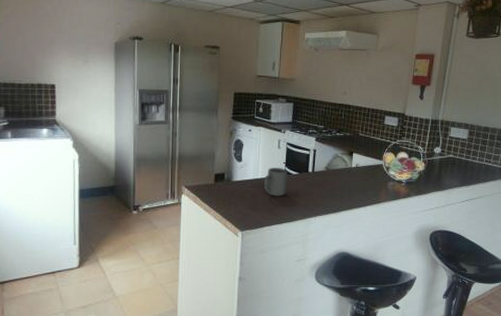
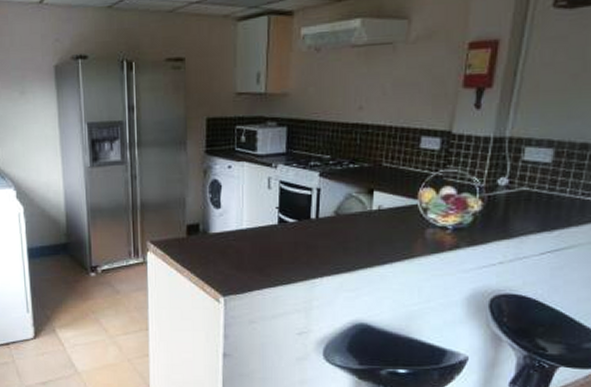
mug: present [264,168,288,197] -> none [251,214,282,252]

